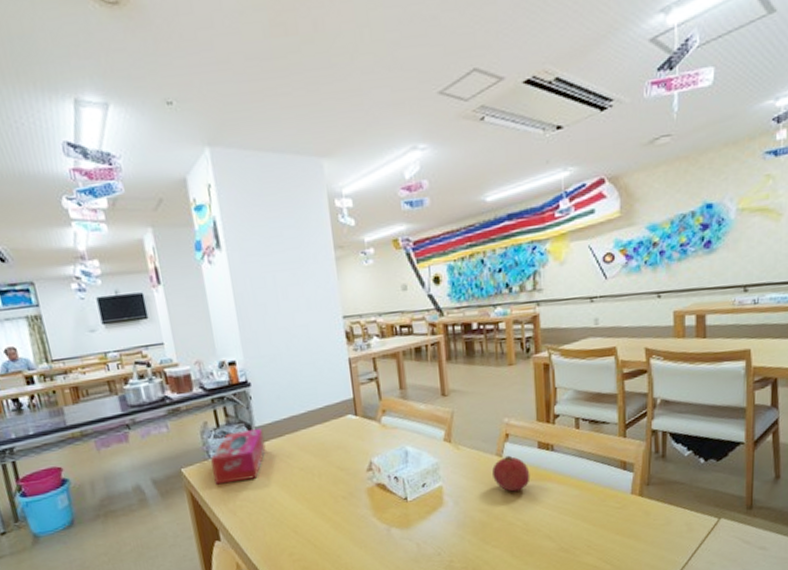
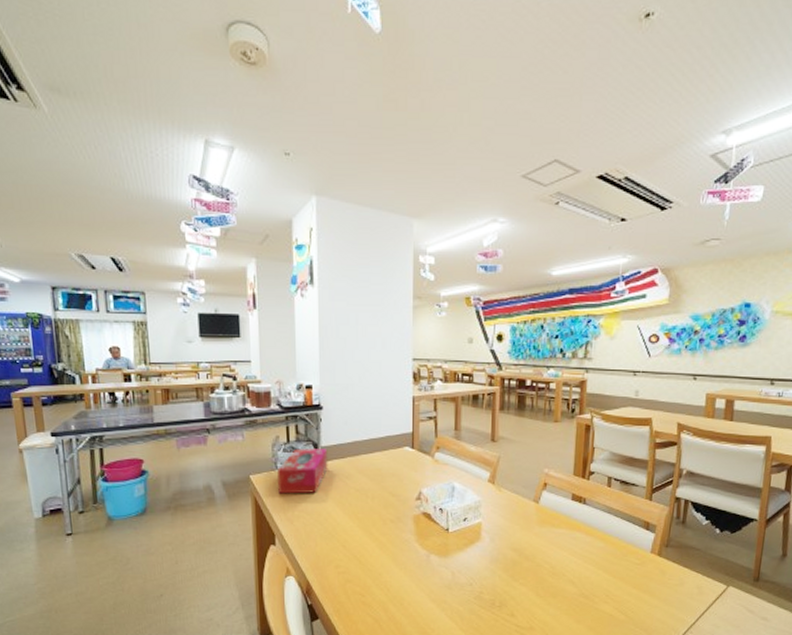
fruit: present [492,455,531,492] -> none [528,503,562,536]

